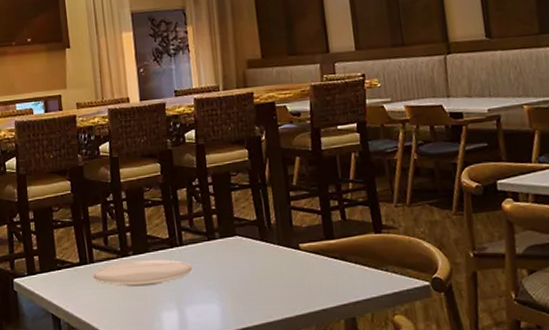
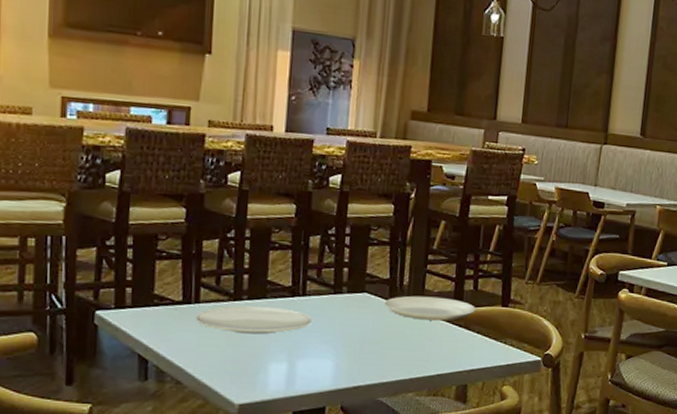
plate: none [256,231,349,257] -> present [384,295,476,321]

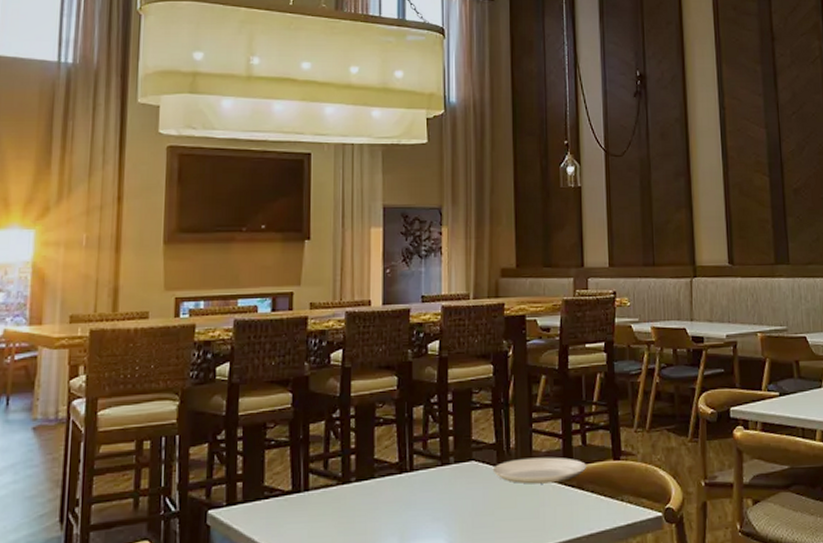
plate: present [195,306,312,335] -> none [305,486,421,520]

